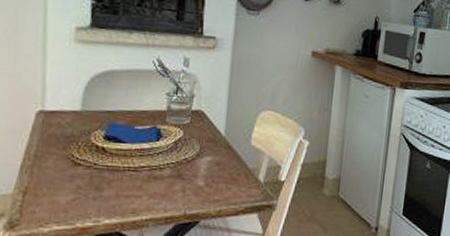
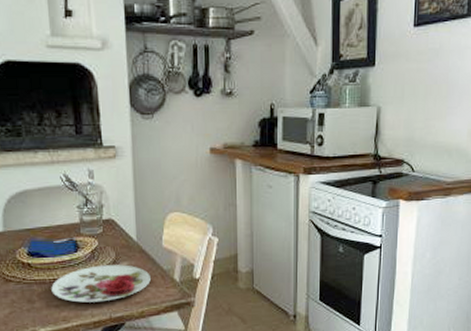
plate: none [124,157,234,197] -> present [51,265,151,303]

